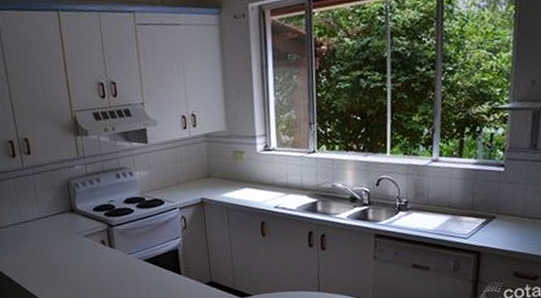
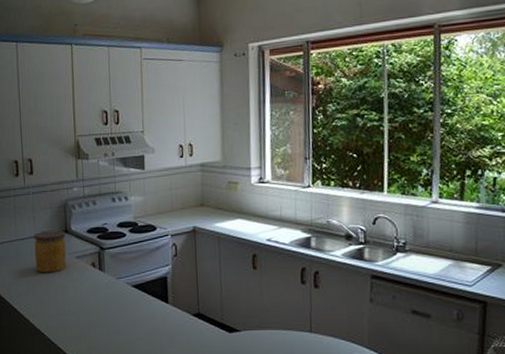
jar: none [38,210,75,254] -> present [34,230,67,273]

